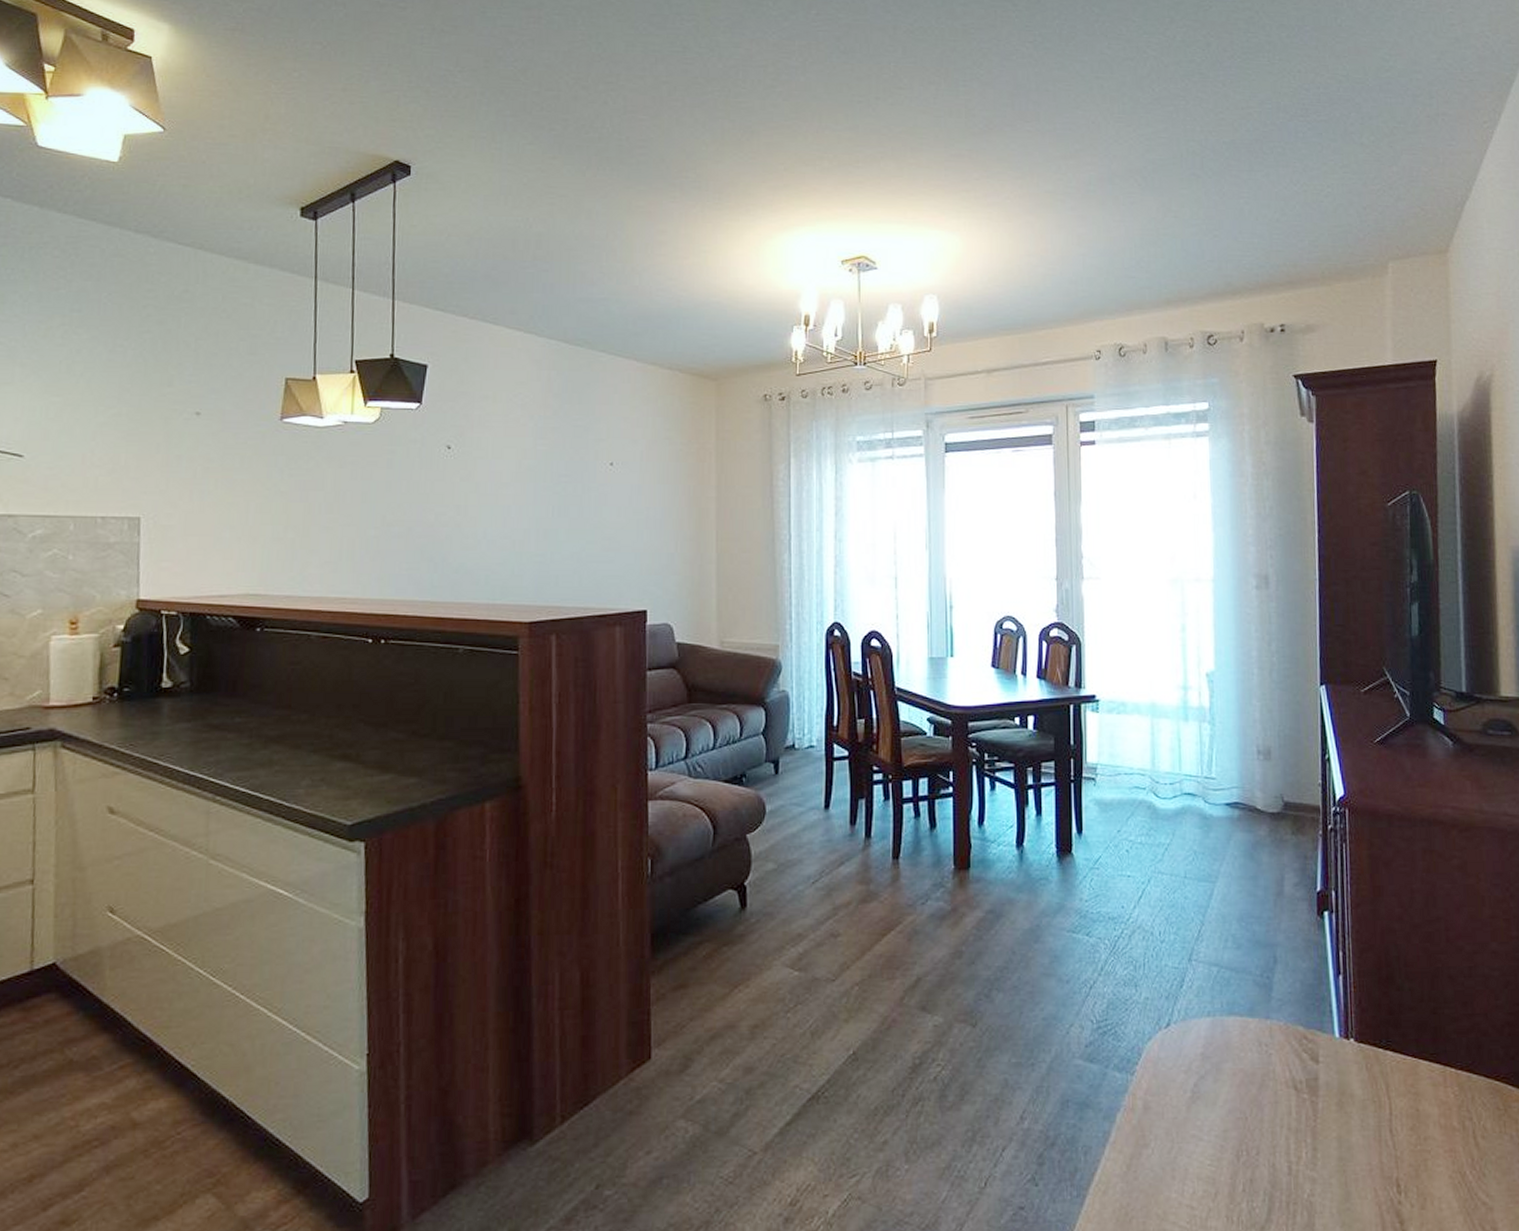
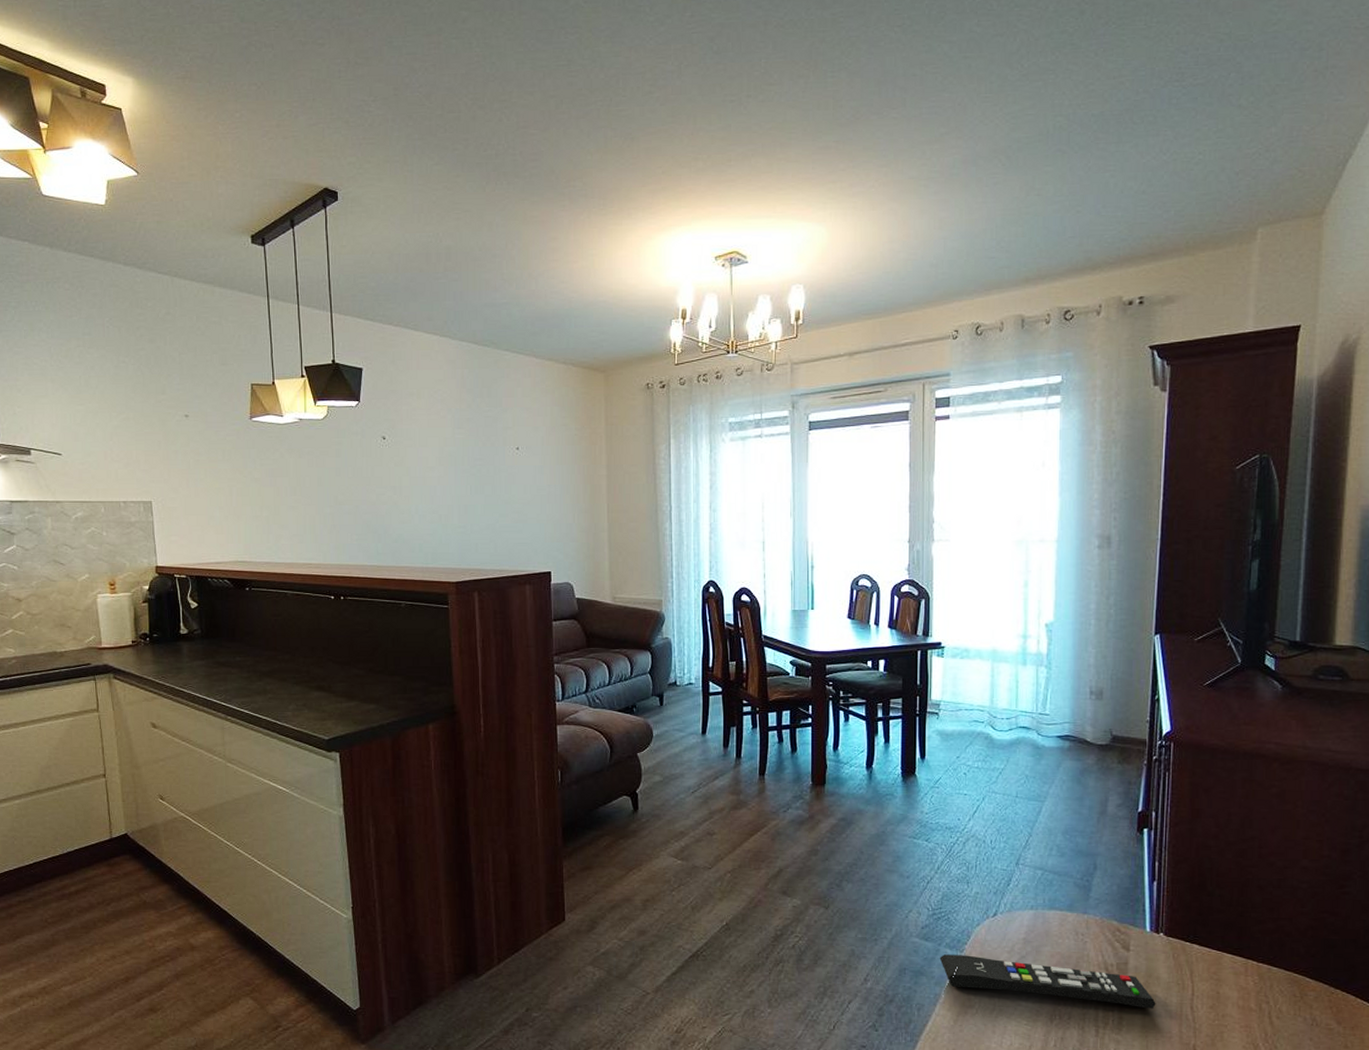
remote control: none [1107,1078,1352,1135] -> present [939,954,1156,1009]

